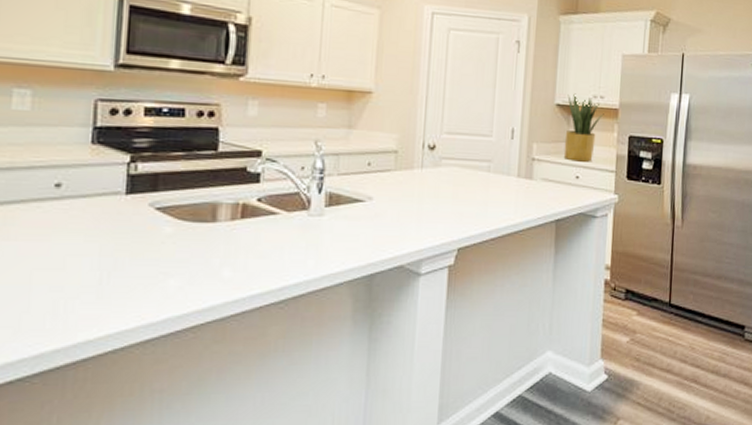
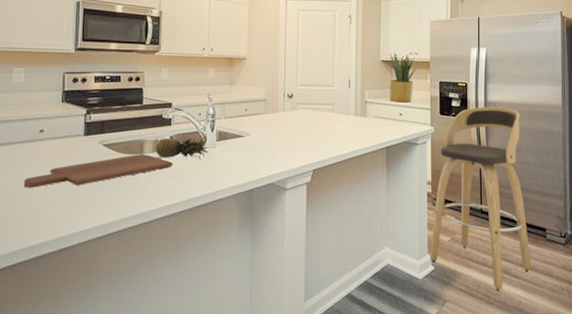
cutting board: none [27,221,261,269] -> present [23,153,173,188]
fruit: none [235,200,314,232] -> present [155,138,209,159]
bar stool: none [603,170,725,405] -> present [430,106,532,291]

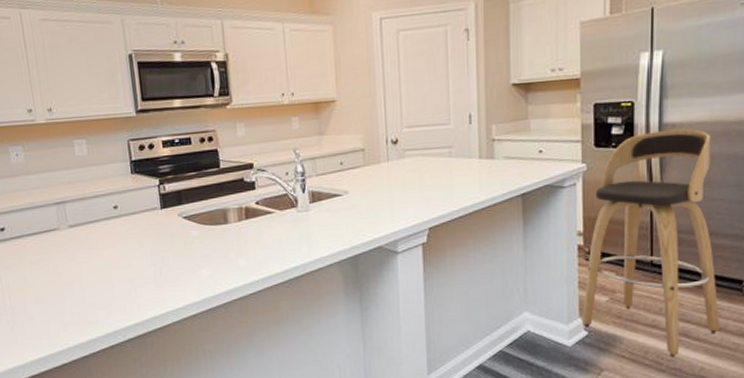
cutting board: present [23,153,173,188] -> none [106,223,263,269]
fruit: present [155,138,209,159] -> none [240,201,302,227]
planter: present [389,52,418,103] -> none [523,70,563,137]

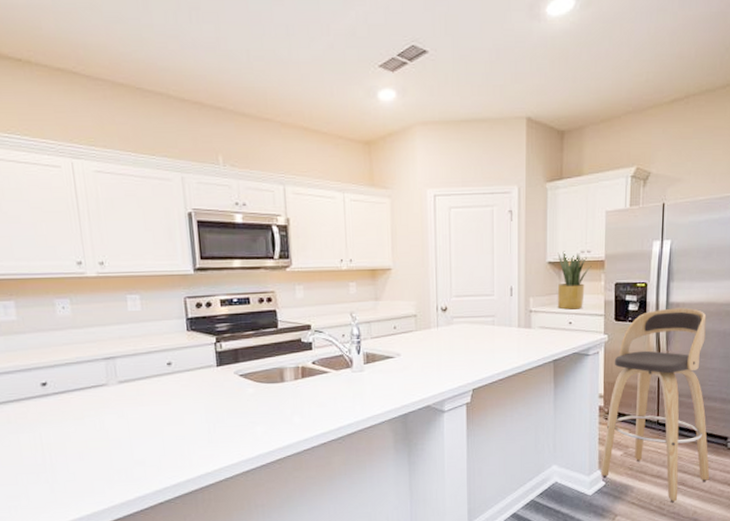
planter: none [523,70,563,137] -> present [557,251,590,310]

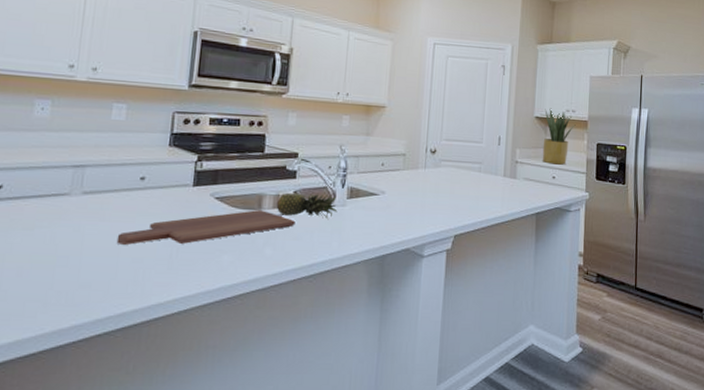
cutting board: none [158,381,318,425] -> present [116,209,296,245]
fruit: none [297,362,357,386] -> present [276,192,338,219]
bar stool: present [601,307,710,503] -> none [579,173,687,377]

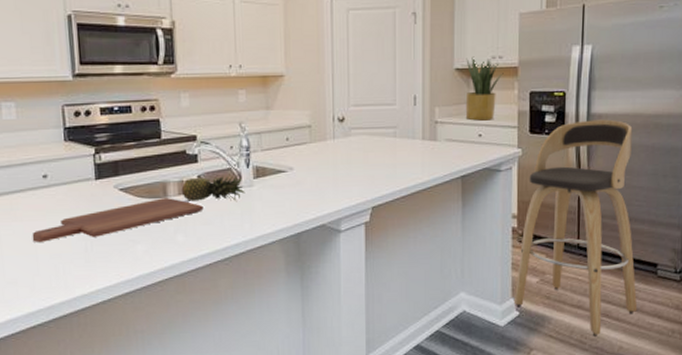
bar stool: none [579,173,687,377] -> present [515,119,638,337]

